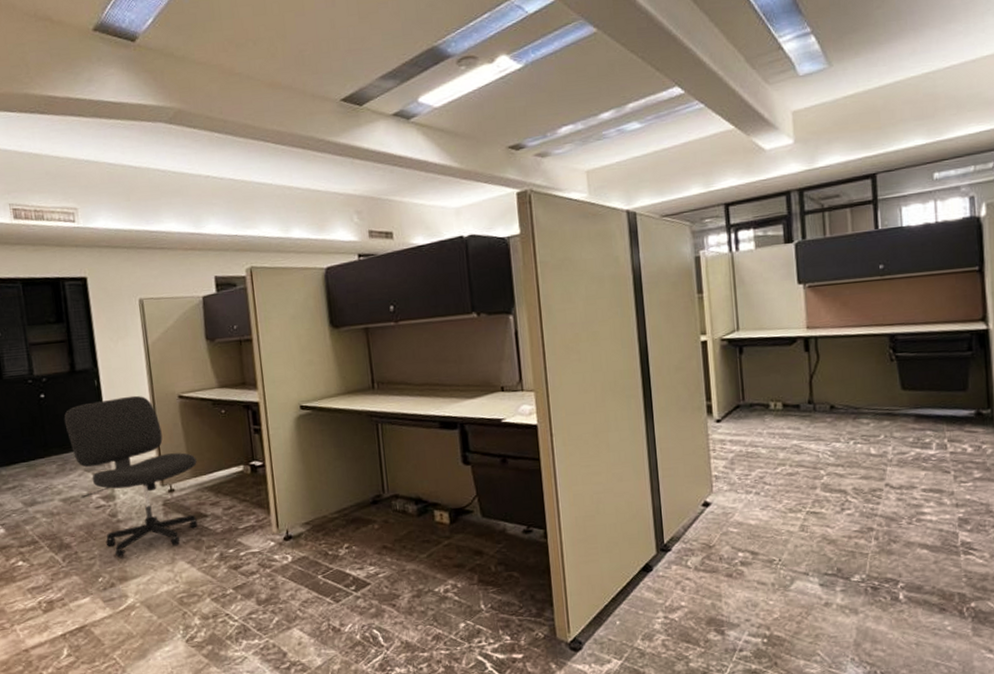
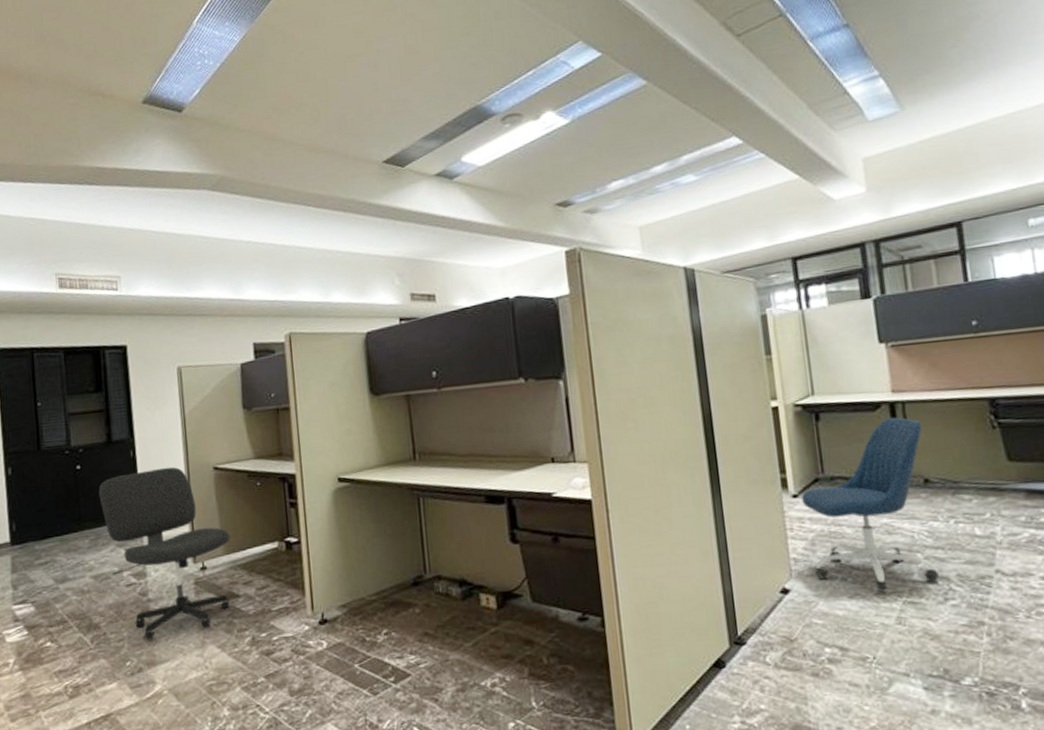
office chair: none [724,350,839,504] -> present [801,417,940,593]

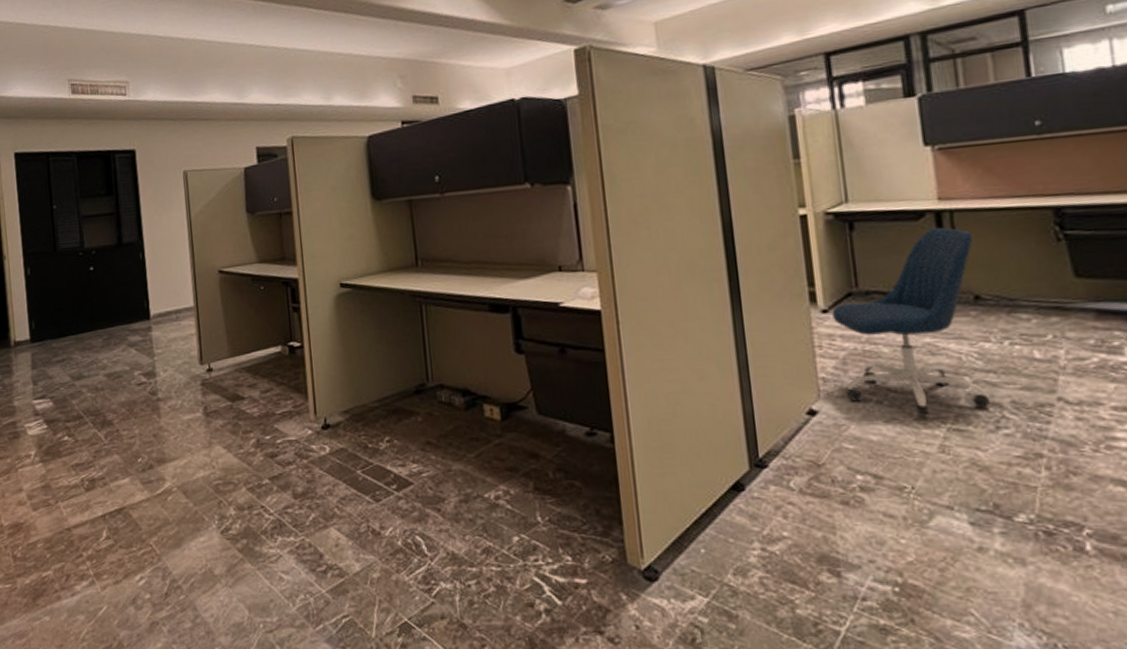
office chair: present [98,467,230,640] -> none [110,269,236,438]

